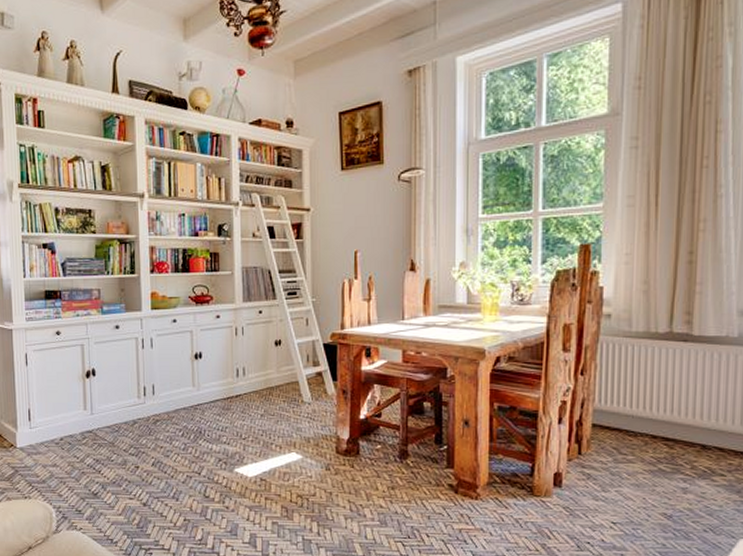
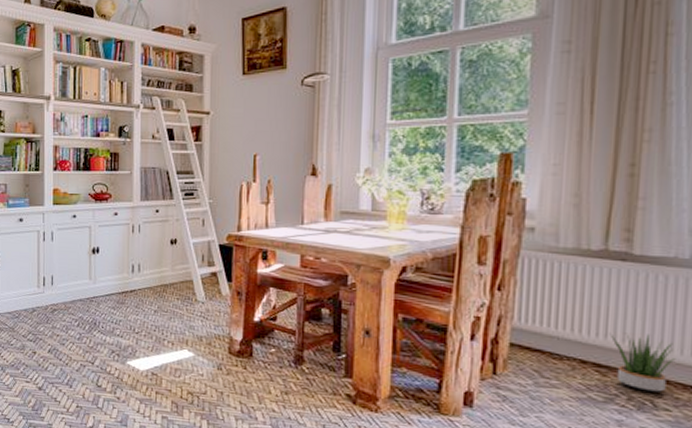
potted plant: none [675,407,729,460] -> present [609,332,676,392]

